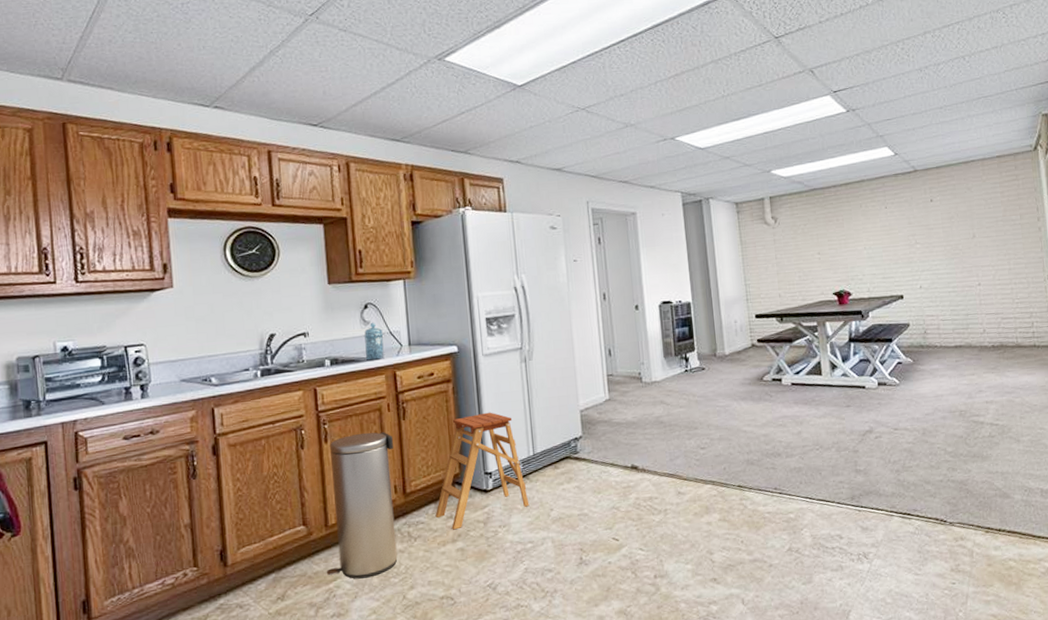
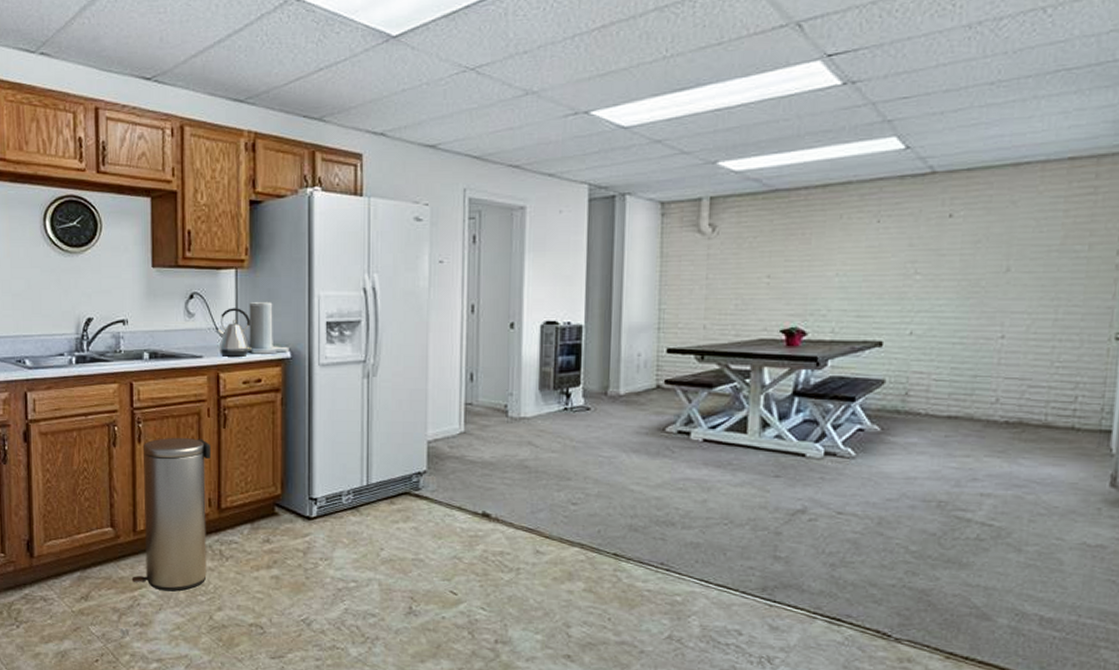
canister: present [363,322,384,360] -> none [186,315,209,358]
kettle: none [390,313,423,356] -> present [216,308,252,357]
paper towel: none [417,306,456,352] -> present [248,302,289,354]
step ladder: present [435,412,530,530] -> none [250,430,357,556]

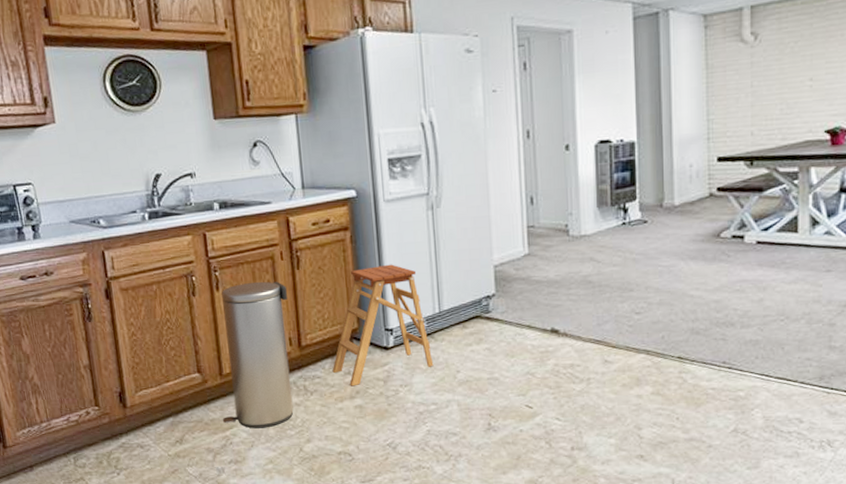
kettle: present [216,308,252,357] -> none [281,152,318,201]
paper towel: present [248,302,289,354] -> none [311,144,355,196]
step ladder: none [250,430,357,556] -> present [332,264,434,387]

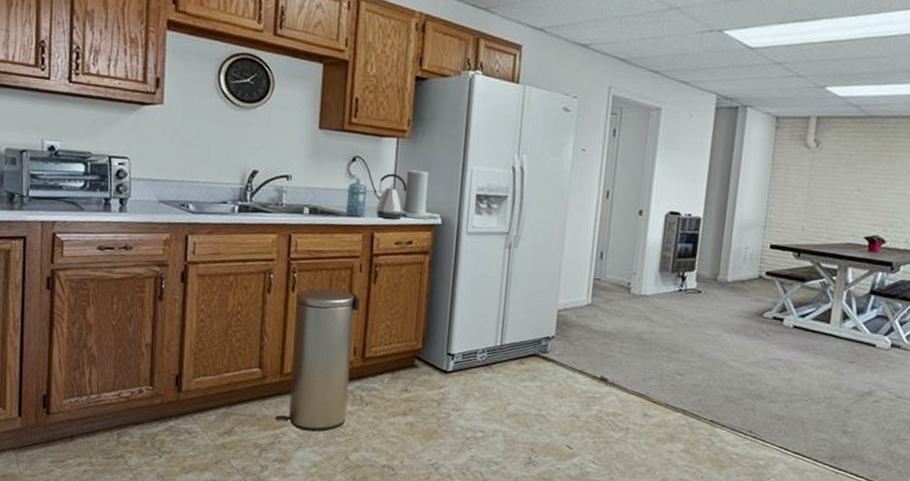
canister: none [253,162,276,204] -> present [345,177,368,217]
kettle: none [281,152,318,201] -> present [374,173,407,220]
paper towel: none [311,144,355,196] -> present [402,170,441,220]
step ladder: present [332,264,434,387] -> none [390,292,488,404]

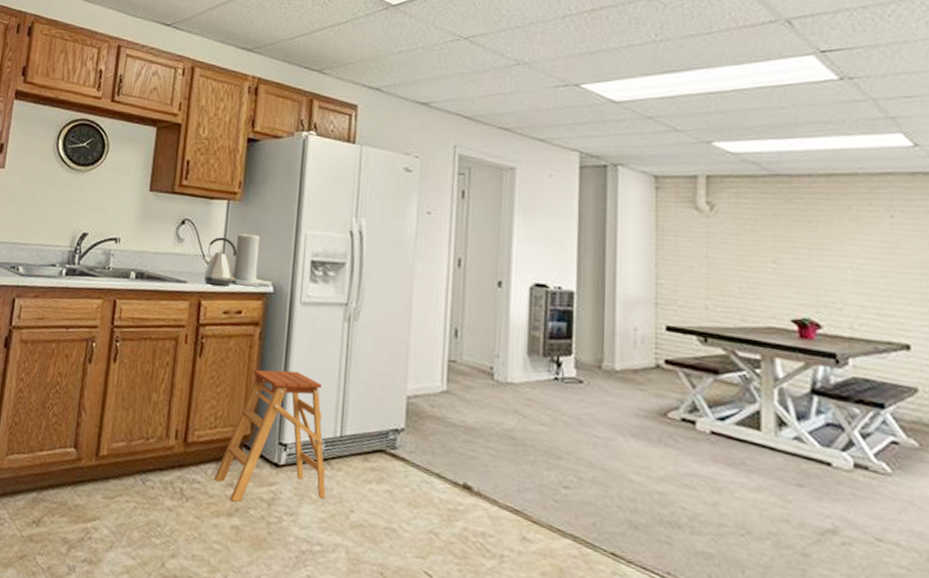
pedal bin: present [274,288,360,432] -> none [86,360,184,529]
canister: present [345,177,368,217] -> none [172,240,196,283]
step ladder: none [390,292,488,404] -> present [214,369,326,502]

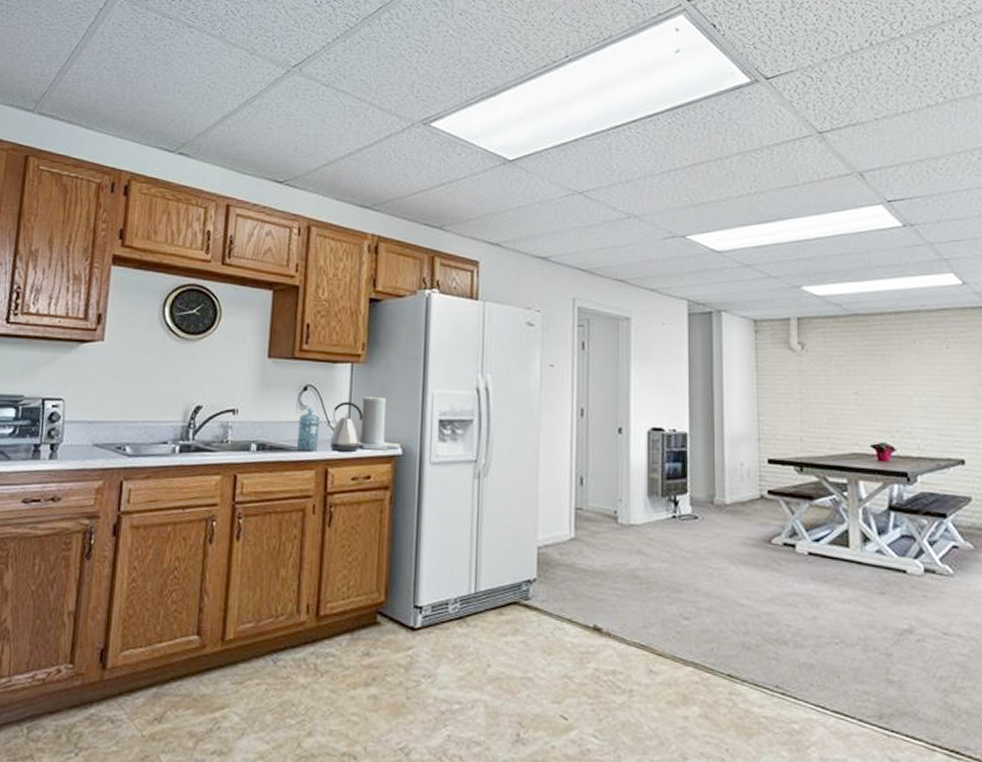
canister: none [172,240,196,283] -> present [296,407,321,452]
step ladder: present [214,369,326,502] -> none [349,532,463,671]

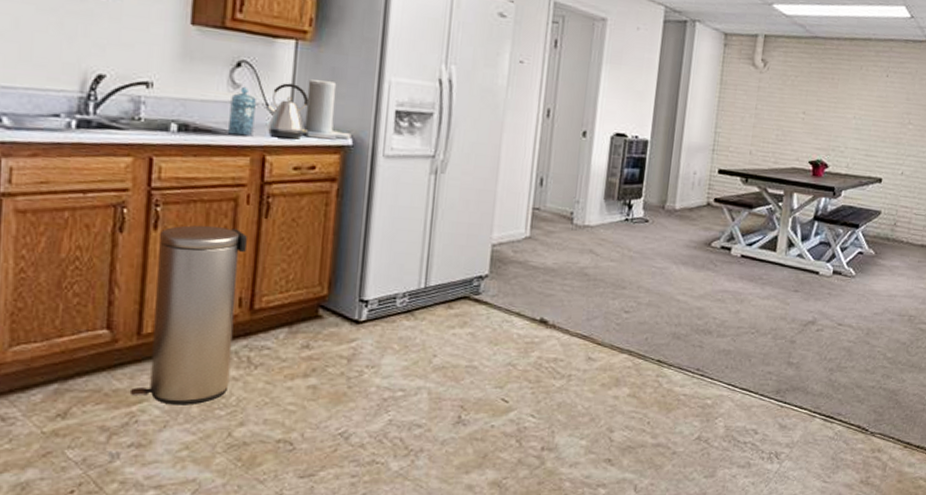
pedal bin: none [214,535,313,713] -> present [129,225,247,405]

